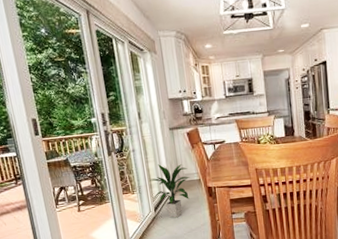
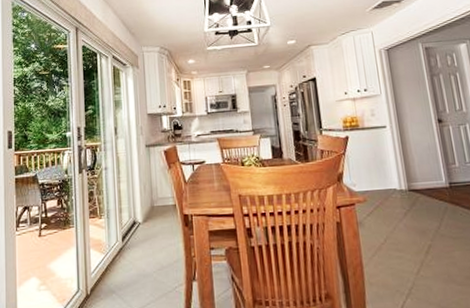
indoor plant: present [150,164,190,218] -> none [120,185,164,251]

